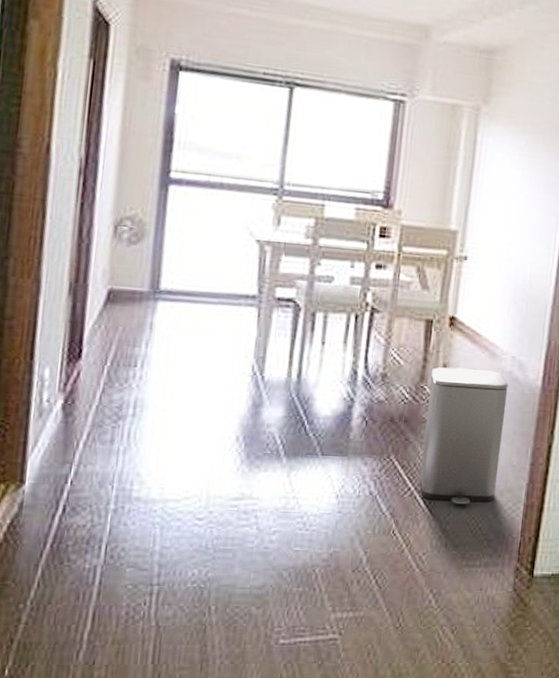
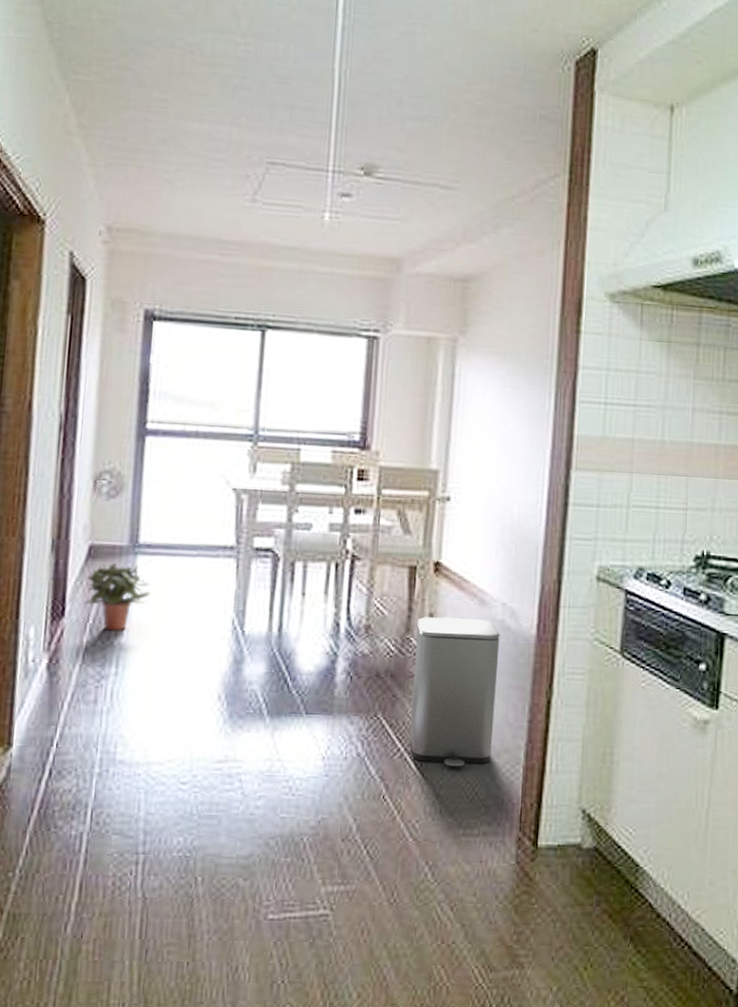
potted plant: none [102,307,171,374] -> present [84,562,151,631]

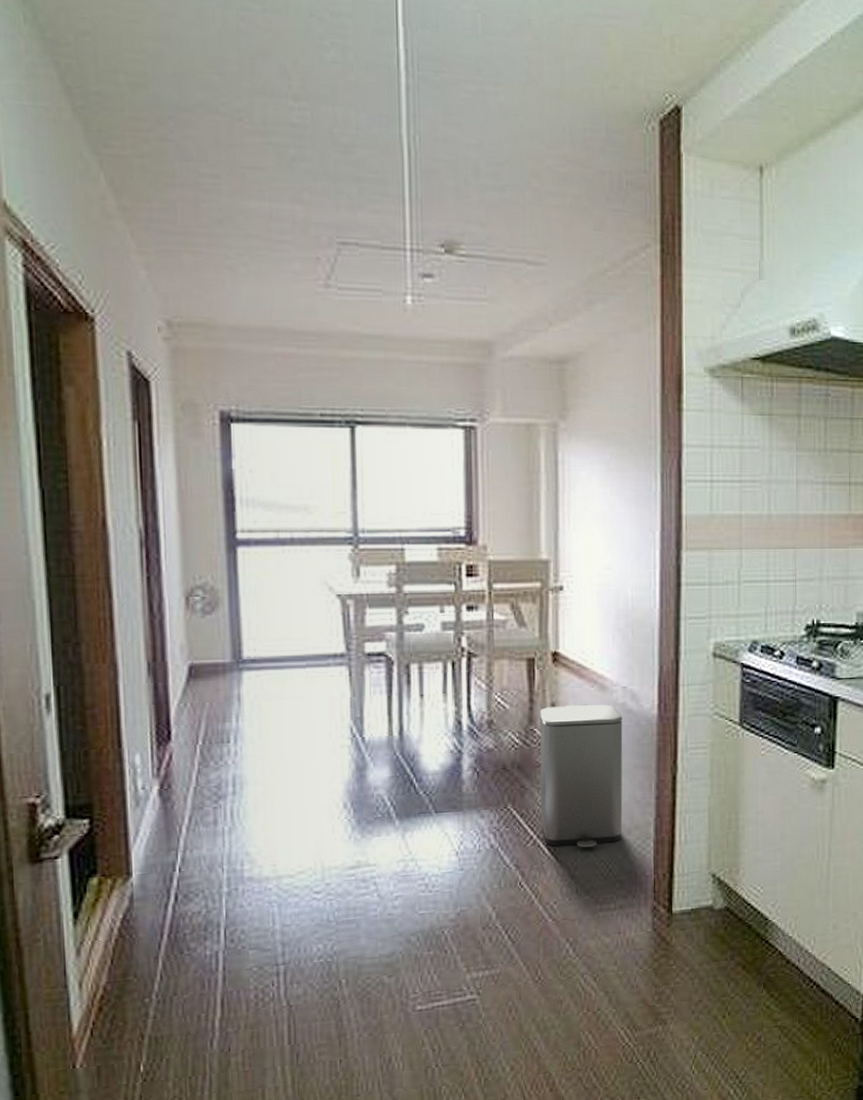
potted plant: present [84,562,151,631] -> none [190,681,261,751]

